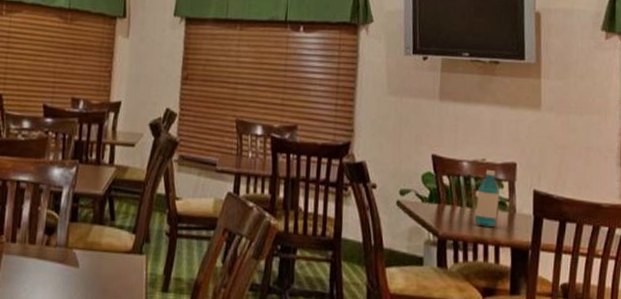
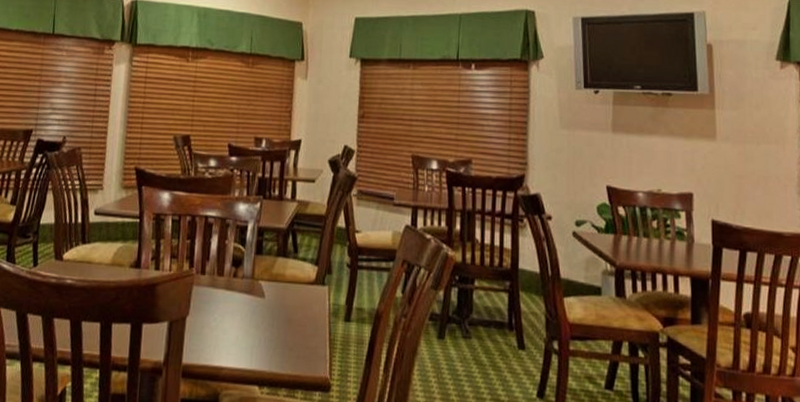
water bottle: present [475,170,500,228] -> none [653,200,677,257]

